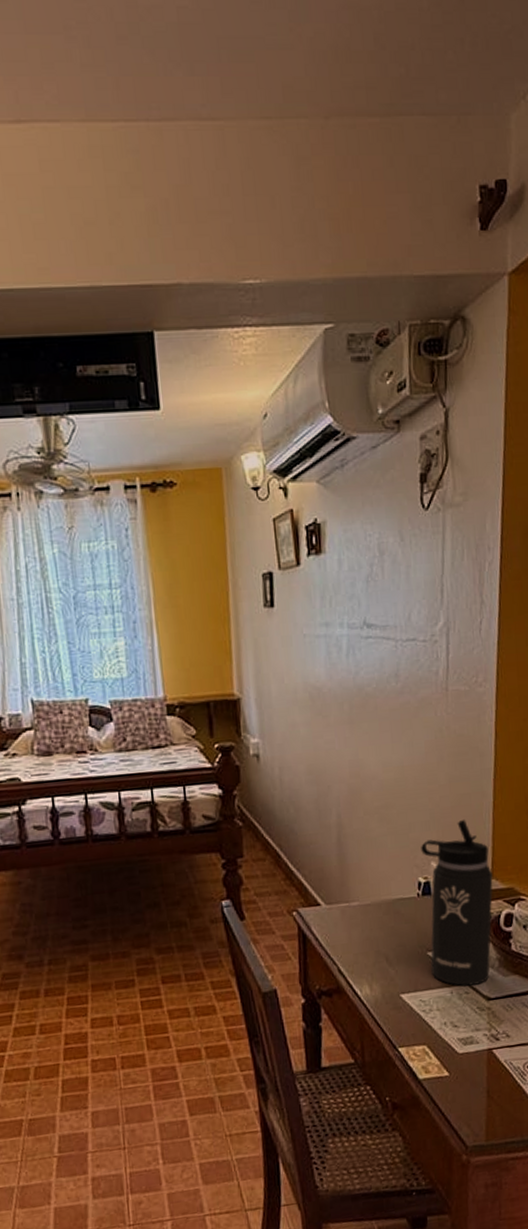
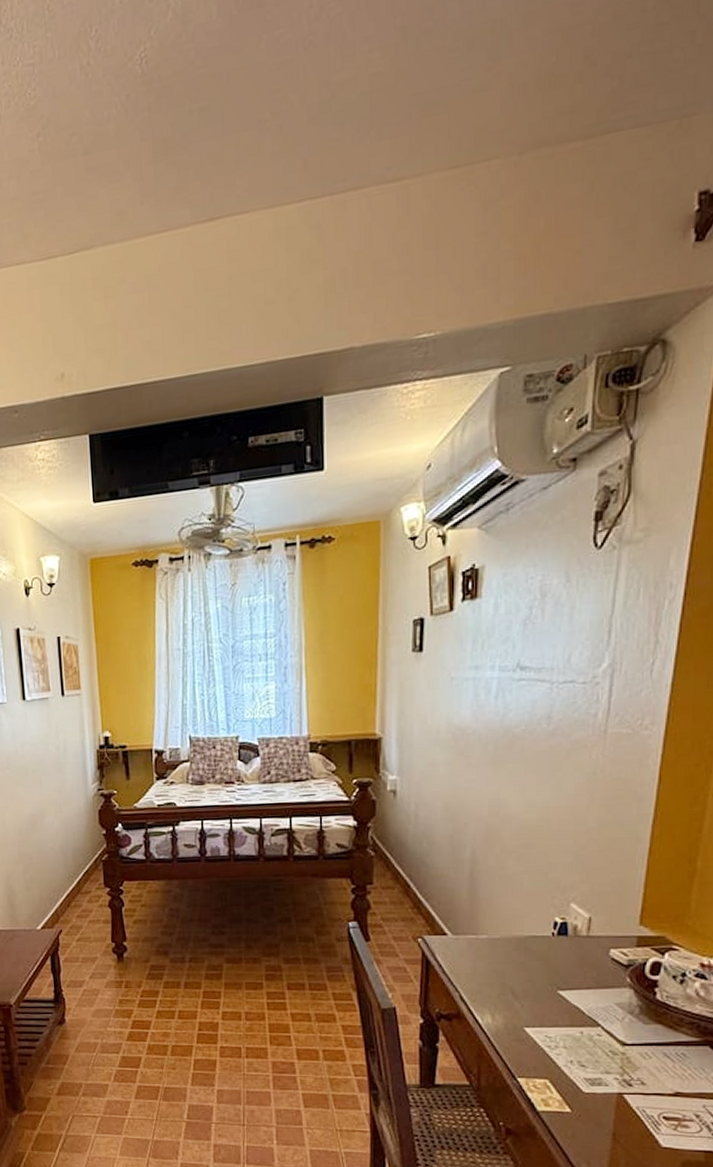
thermos bottle: present [421,818,493,986] -> none [560,863,641,1028]

